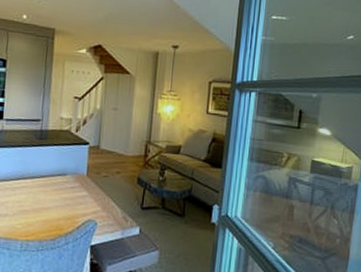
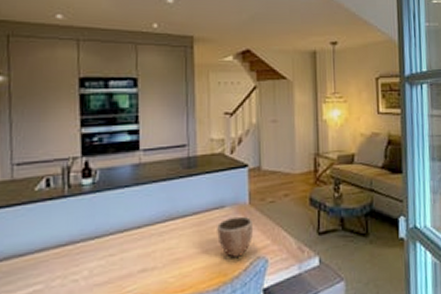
decorative bowl: none [58,184,88,217] -> present [217,216,253,258]

